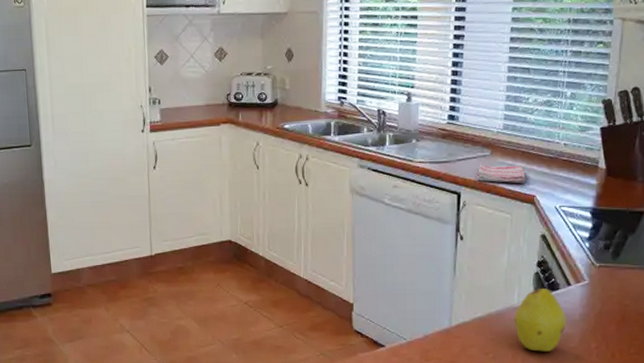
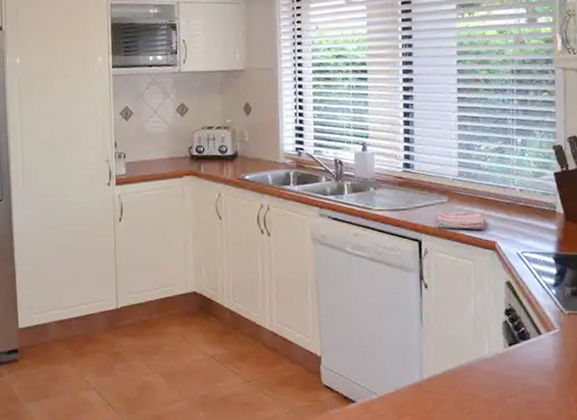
fruit: present [514,286,566,352] -> none [486,336,541,406]

